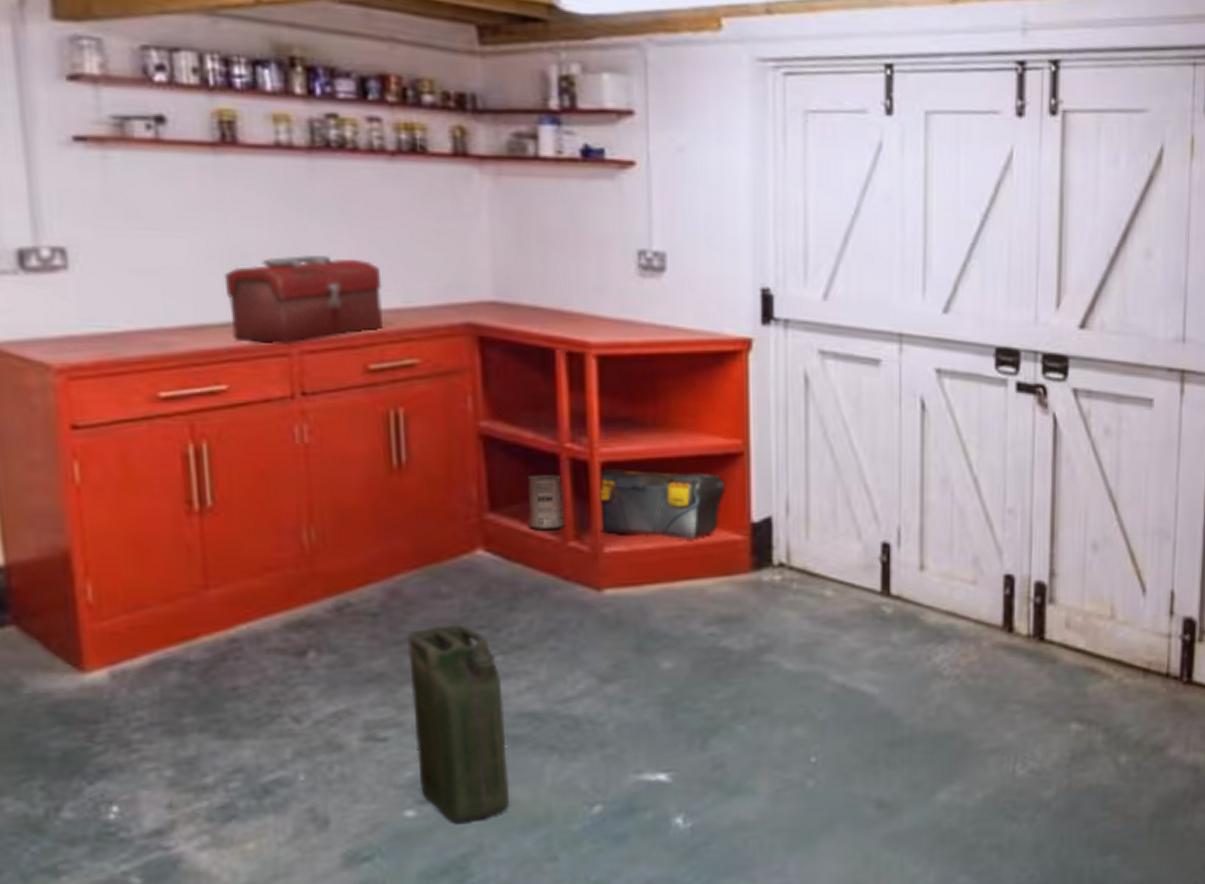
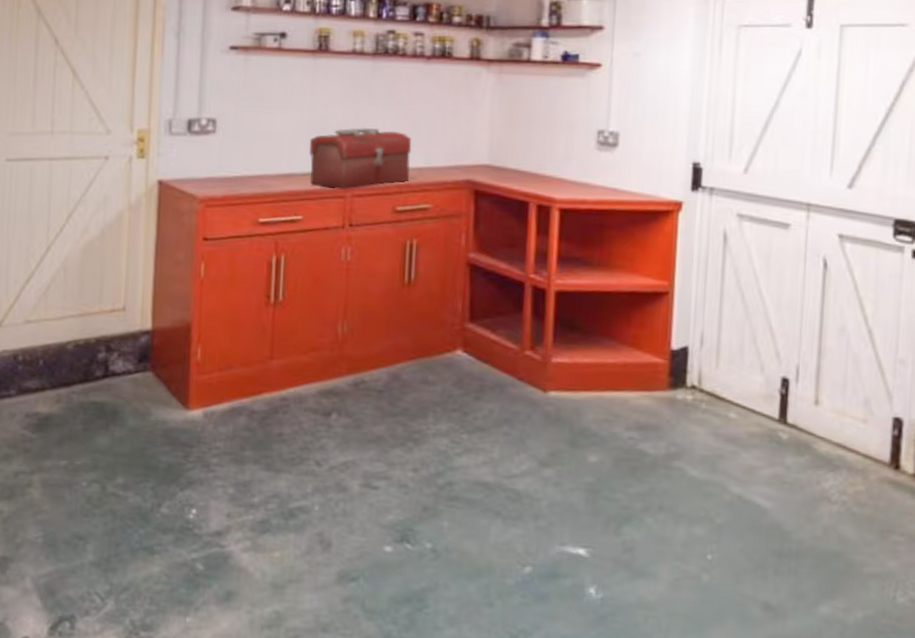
fuel can: present [406,625,510,823] -> none [398,405,465,564]
paint can: present [527,475,567,531] -> none [497,297,527,341]
toolbox: present [597,469,726,539] -> none [548,297,652,358]

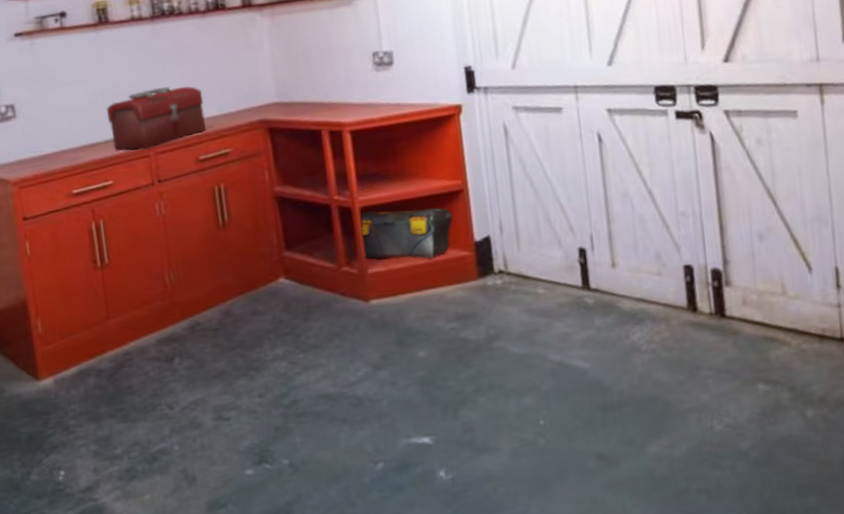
toolbox: none [548,297,652,358] -> present [359,208,453,260]

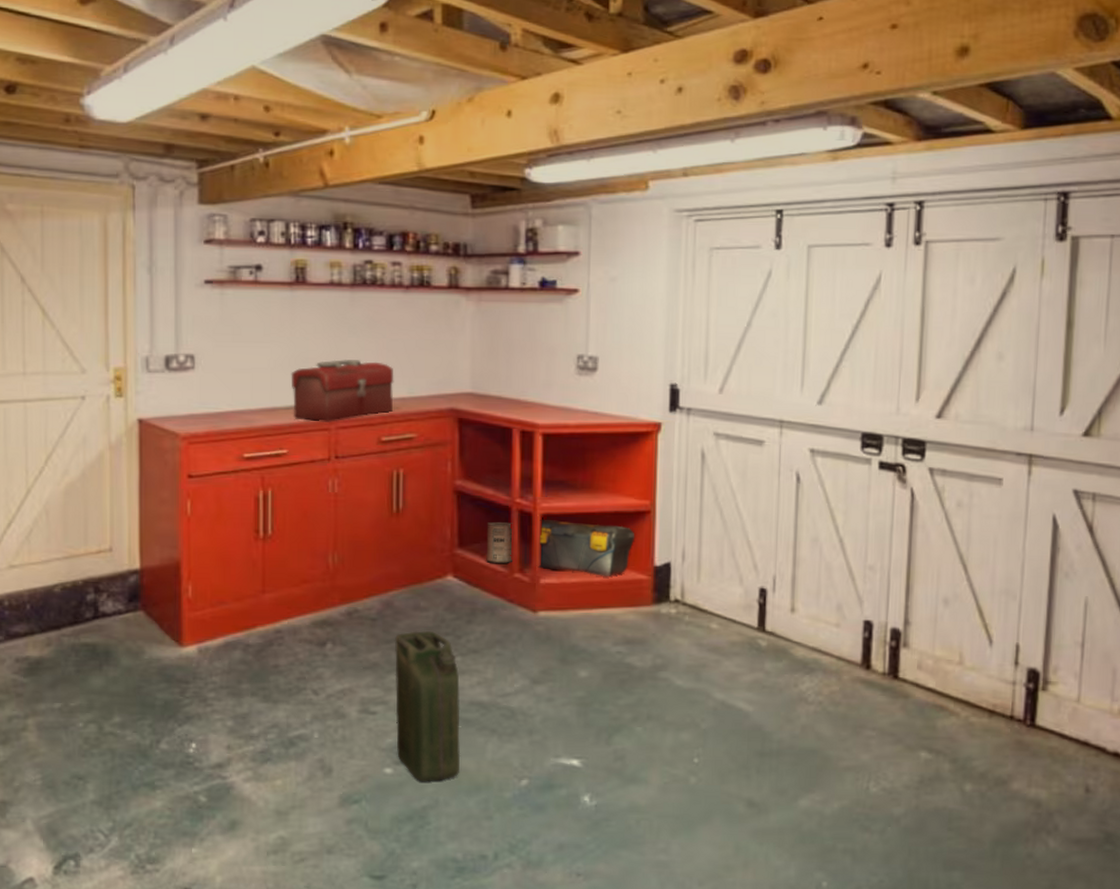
fuel can: none [237,333,317,479] -> present [394,631,461,782]
paint can: none [309,219,340,261] -> present [486,522,514,564]

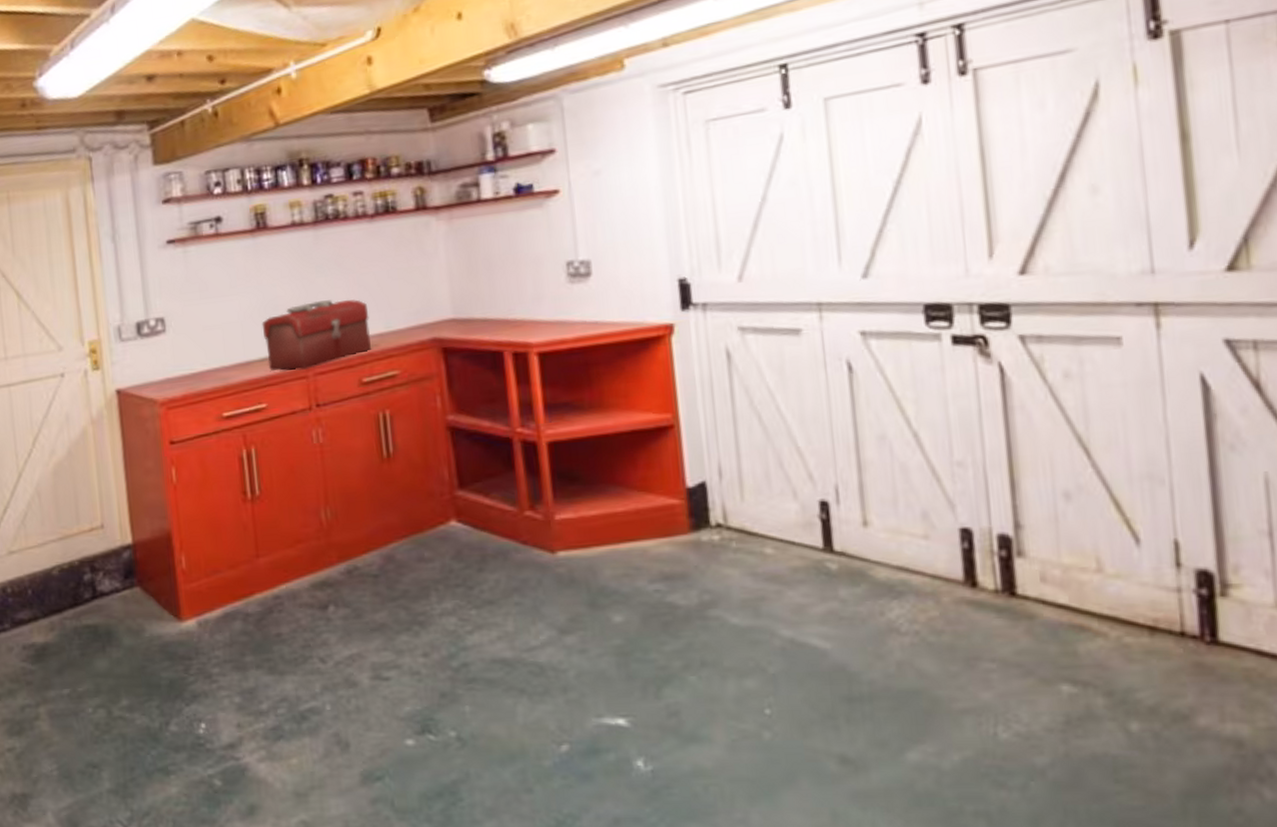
fuel can: present [394,631,461,782] -> none [400,584,489,753]
paint can: present [486,522,514,564] -> none [487,455,522,503]
toolbox: present [536,520,635,576] -> none [546,445,660,505]

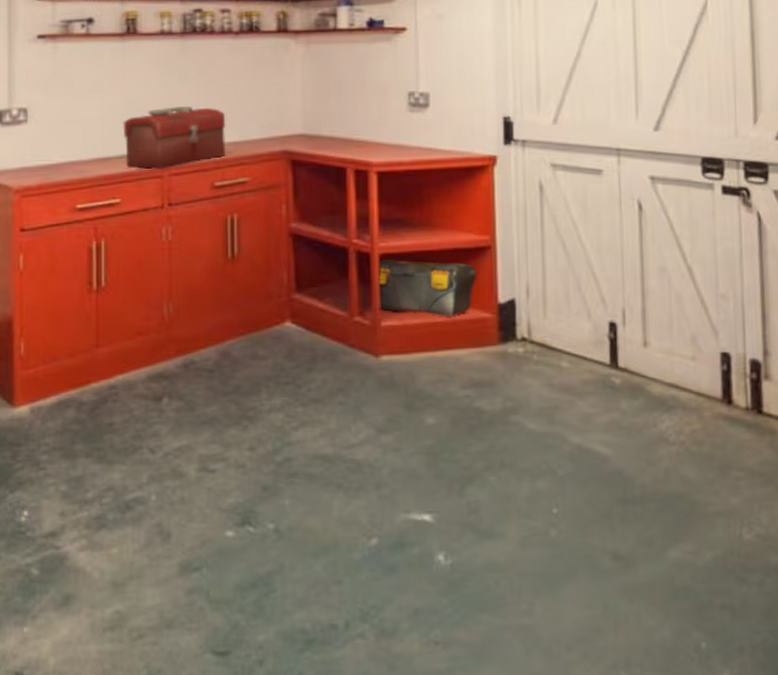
toolbox: none [546,445,660,505] -> present [376,260,477,316]

